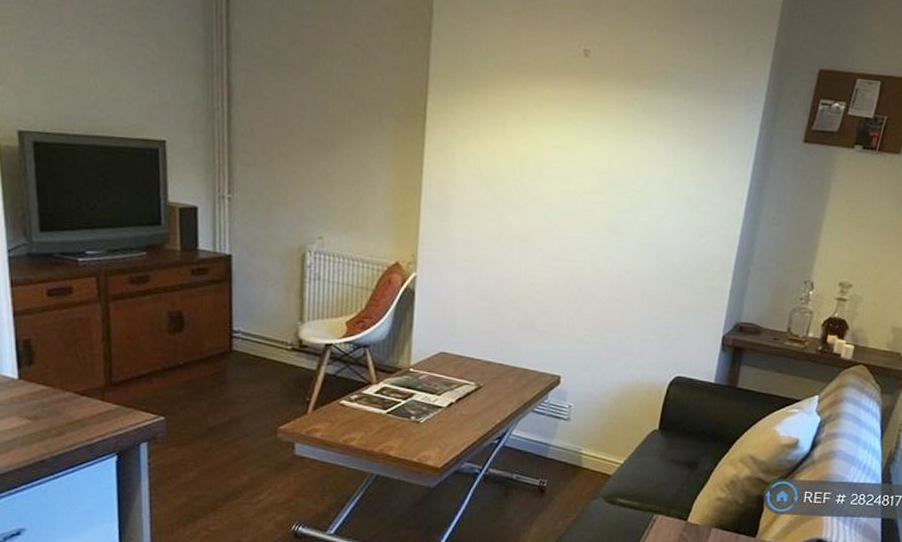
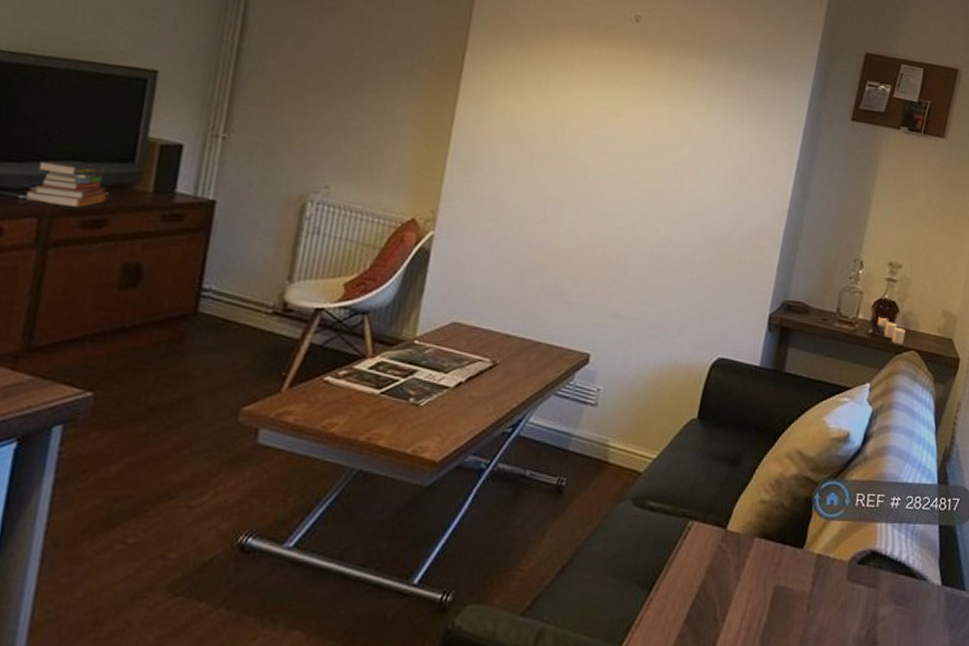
books: none [84,226,145,266] -> present [25,160,107,207]

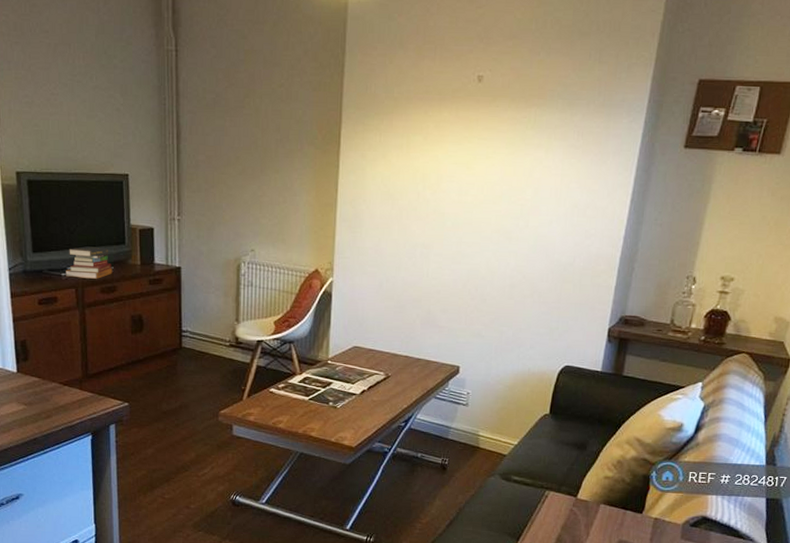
candle: present [876,317,905,344] -> none [708,325,737,348]

